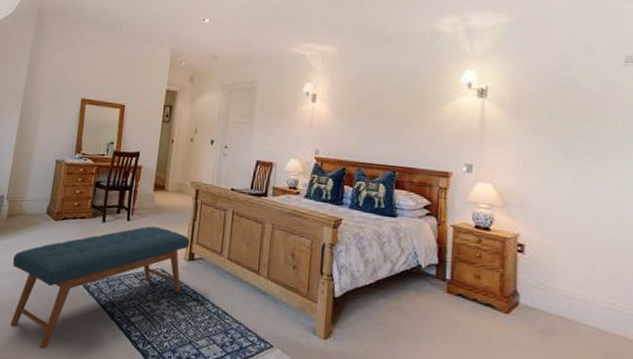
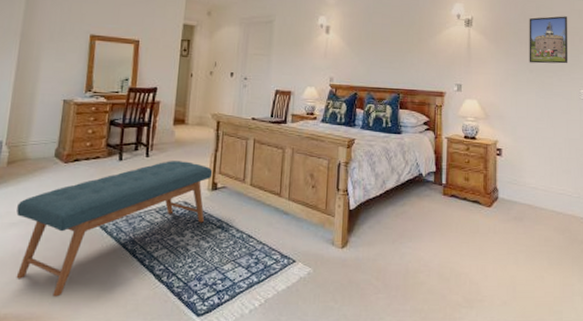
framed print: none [562,86,619,146] -> present [529,16,568,64]

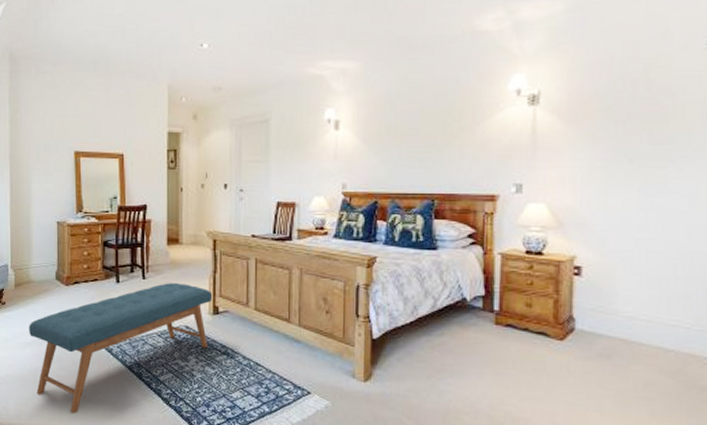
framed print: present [529,16,568,64] -> none [628,76,697,149]

